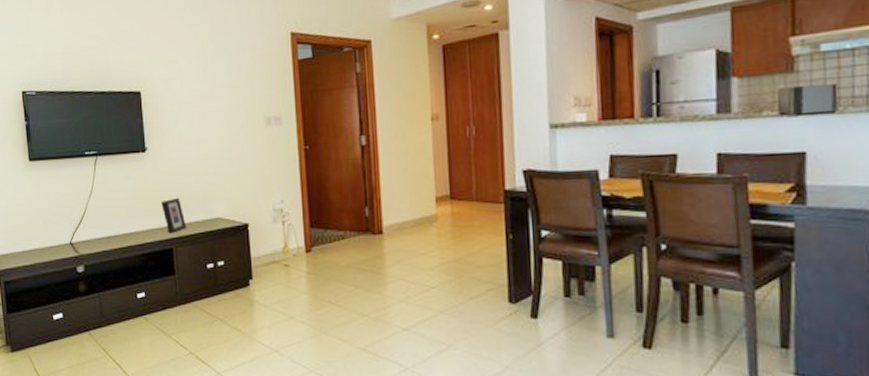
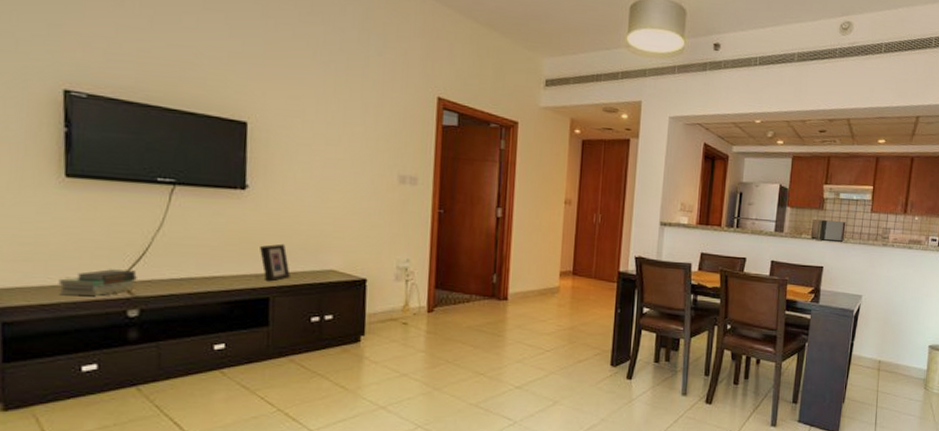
books: none [33,233,80,258] -> present [58,269,137,297]

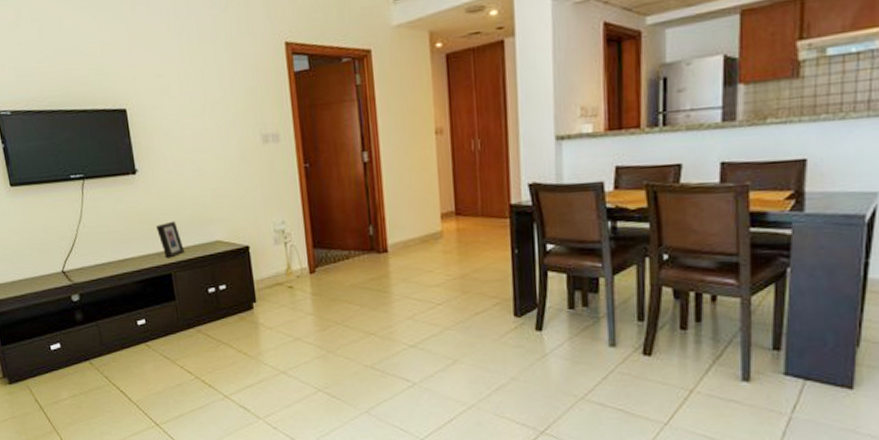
books: present [58,269,137,297] -> none [22,260,73,288]
toaster: present [810,219,846,243] -> none [781,88,841,124]

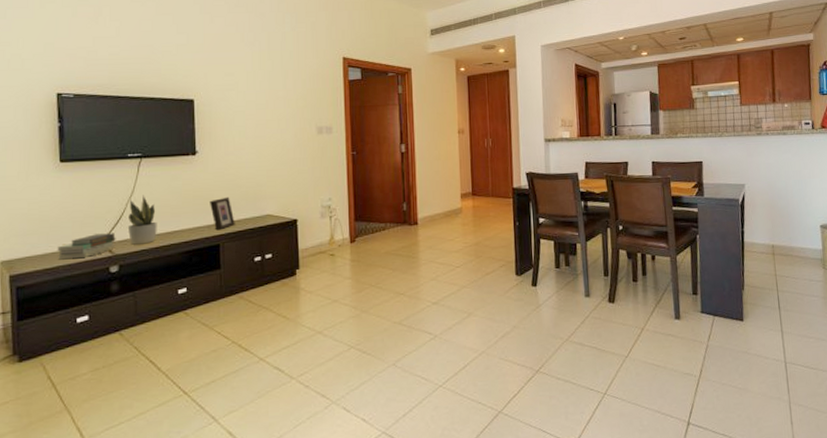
books: none [22,260,73,288] -> present [57,233,116,260]
potted plant: none [80,220,110,273] -> present [127,195,157,245]

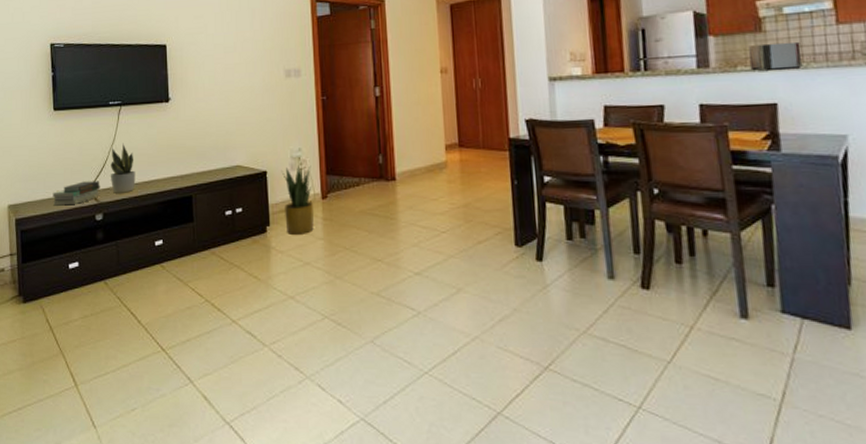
picture frame: present [210,197,235,231] -> none [182,146,206,181]
planter: none [311,212,342,276] -> present [281,164,314,234]
toaster: none [685,117,719,138] -> present [749,42,803,72]

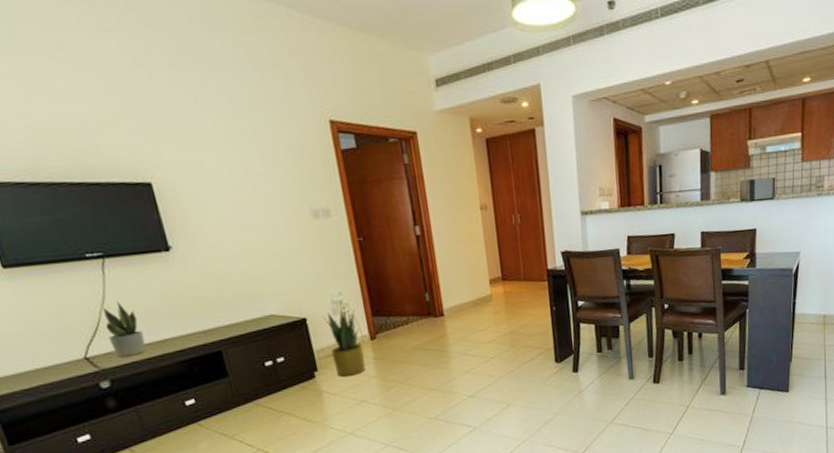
books: present [52,181,100,206] -> none [30,345,99,379]

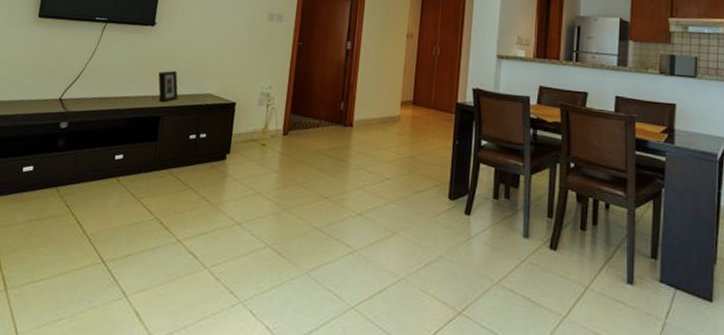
potted plant: present [103,301,146,357] -> none [82,57,110,106]
picture frame: none [199,297,235,336] -> present [158,70,178,103]
planter: present [322,308,366,377] -> none [245,100,278,166]

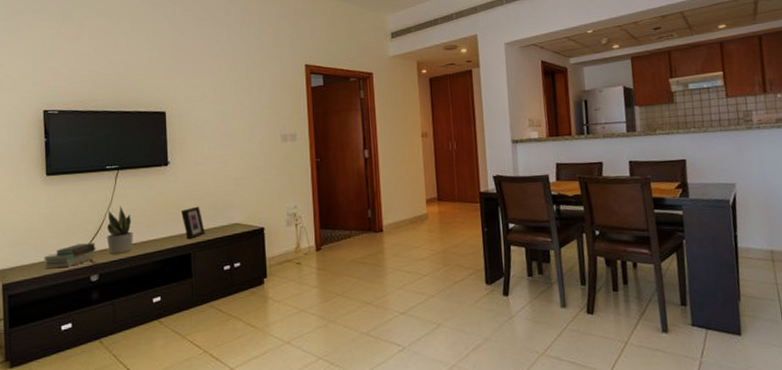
books: none [19,88,71,111] -> present [44,243,96,269]
potted plant: none [82,57,110,106] -> present [106,205,133,254]
toaster: present [658,53,699,79] -> none [664,111,703,135]

